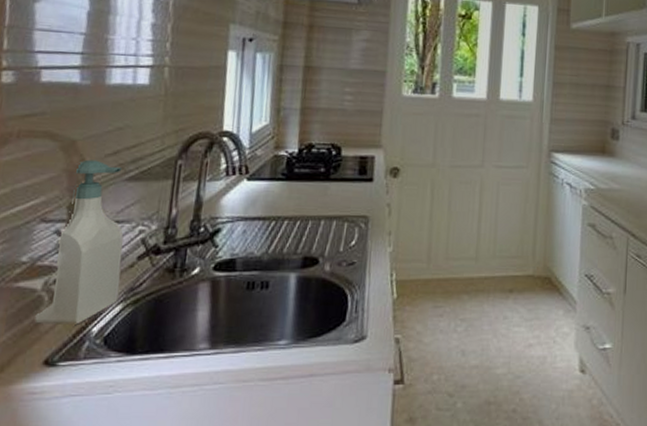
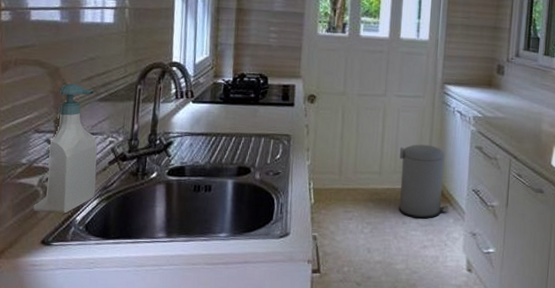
pedal bin: none [499,223,558,312] -> present [398,144,449,219]

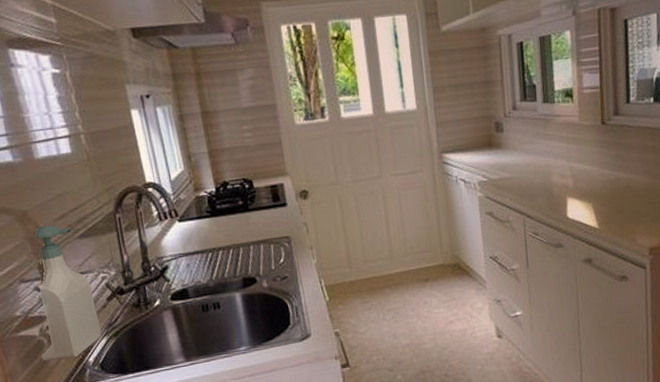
pedal bin: present [398,144,449,219] -> none [407,219,469,297]

